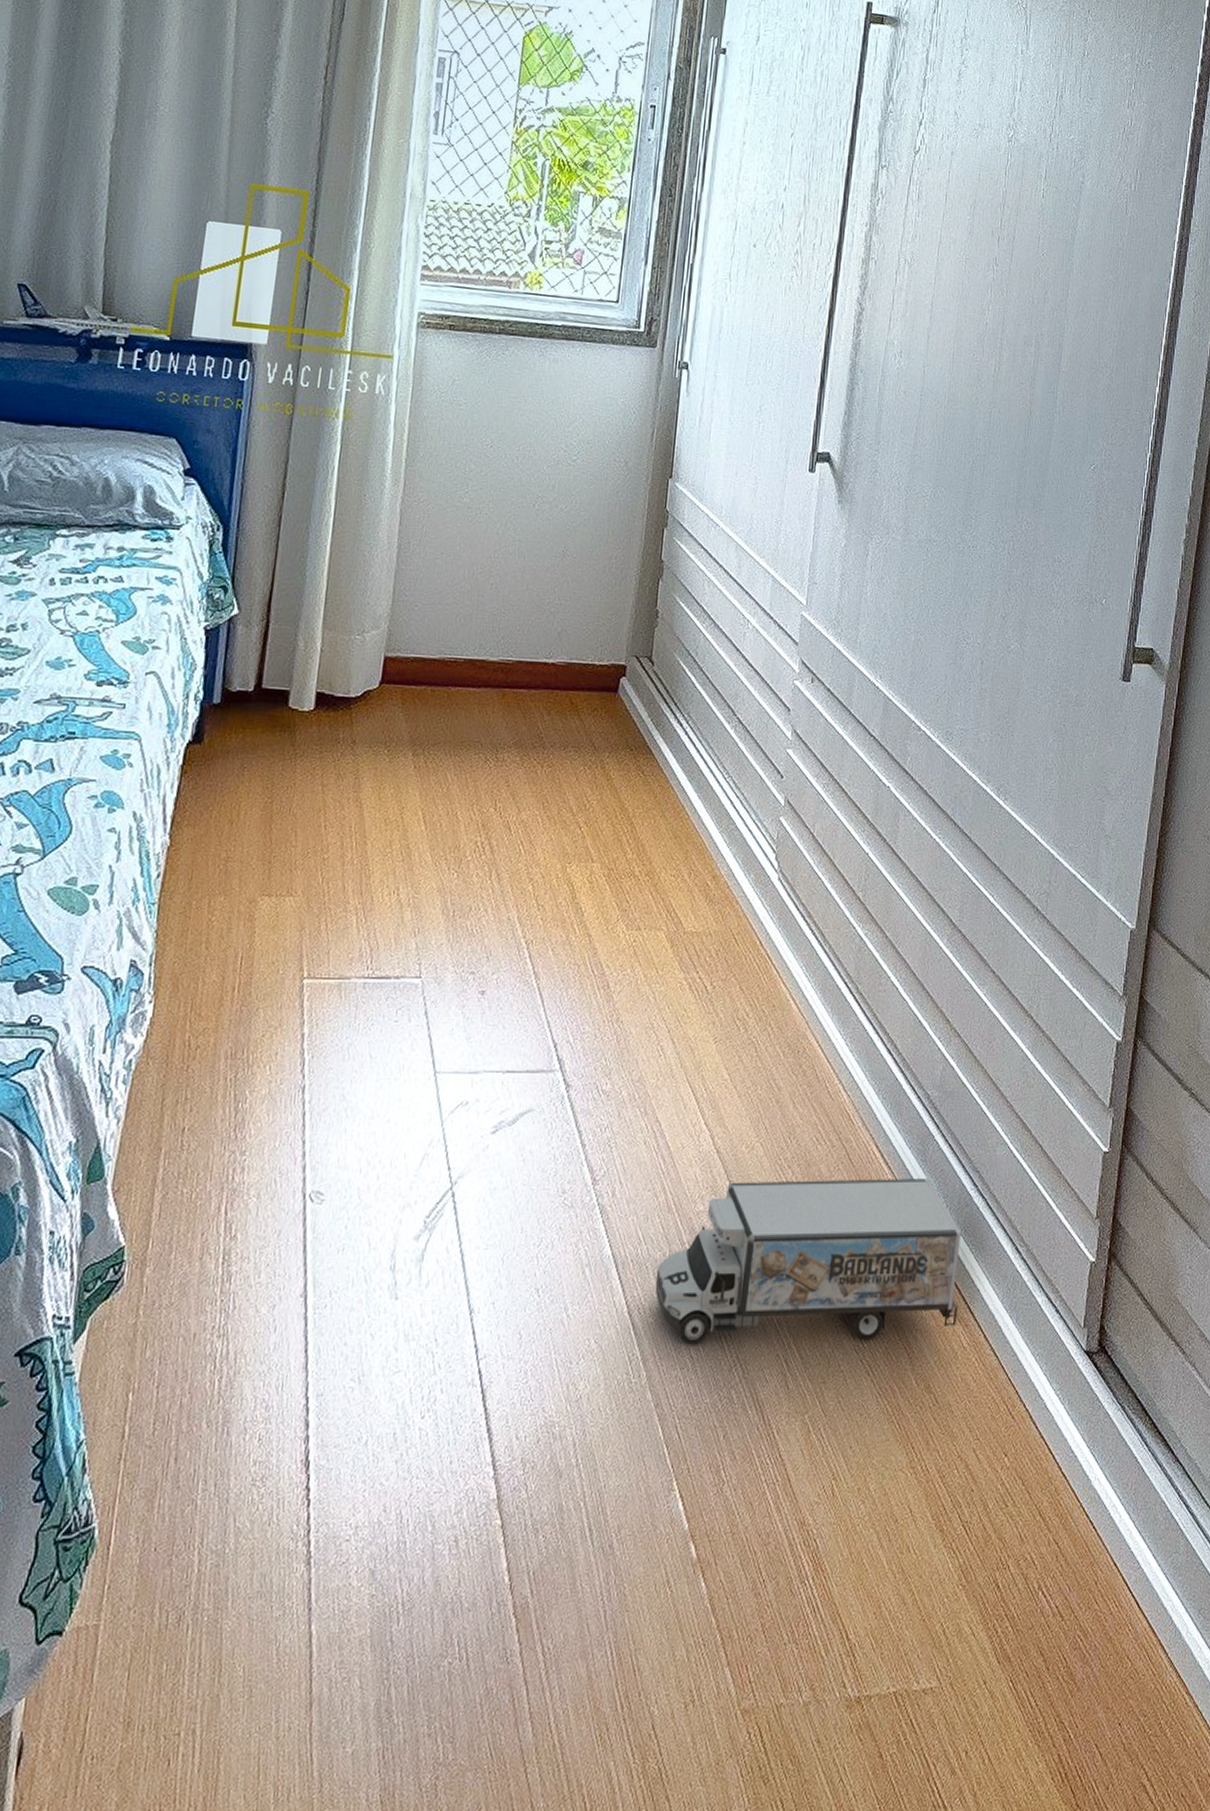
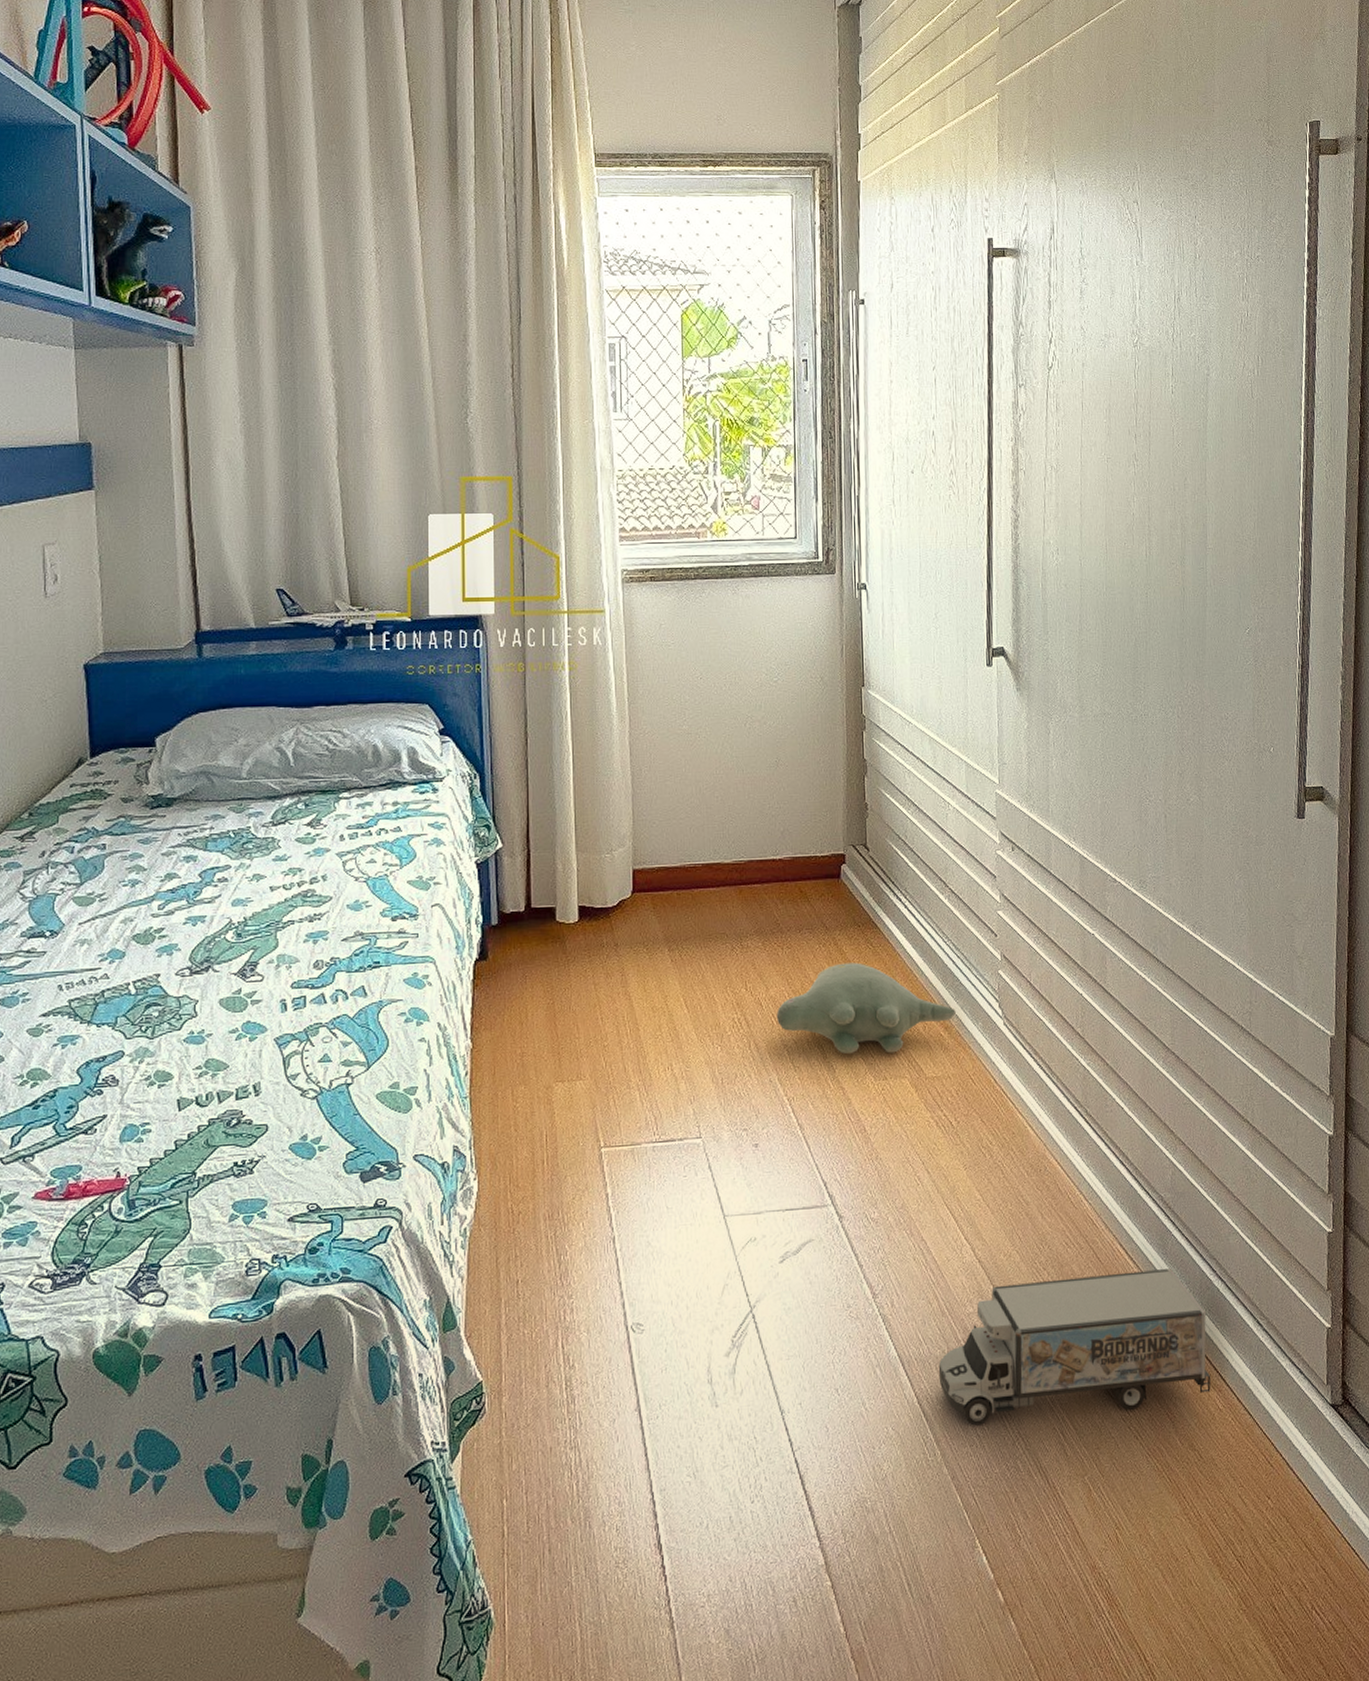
plush toy: none [524,790,727,900] -> present [776,962,956,1054]

